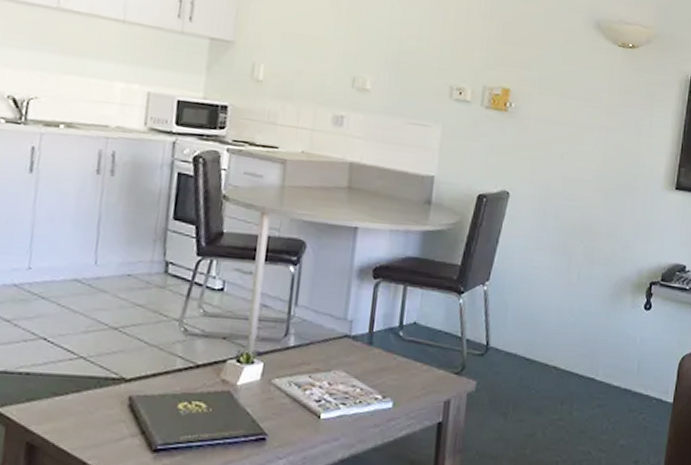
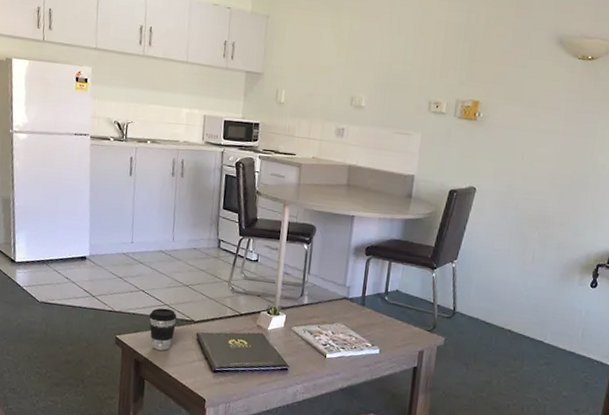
coffee cup: none [53,362,98,426] -> present [149,308,177,351]

